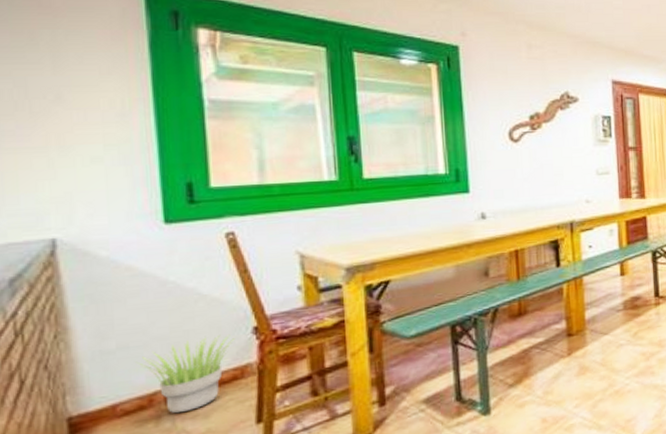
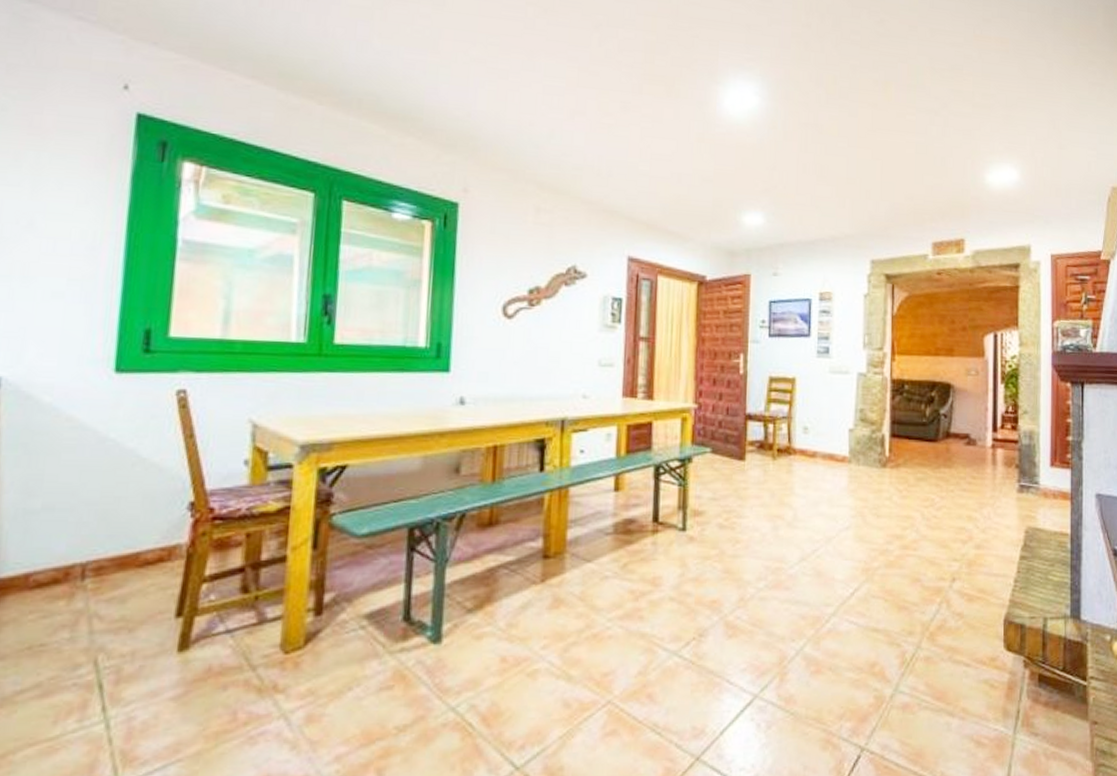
potted plant: present [136,334,235,414] -> none [59,507,168,593]

